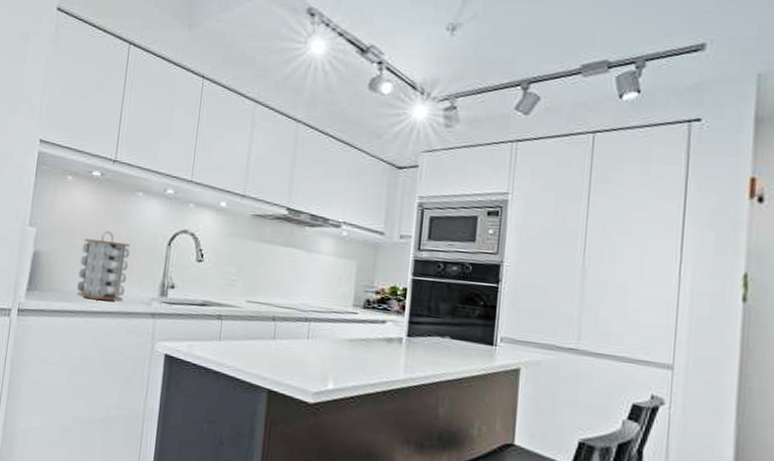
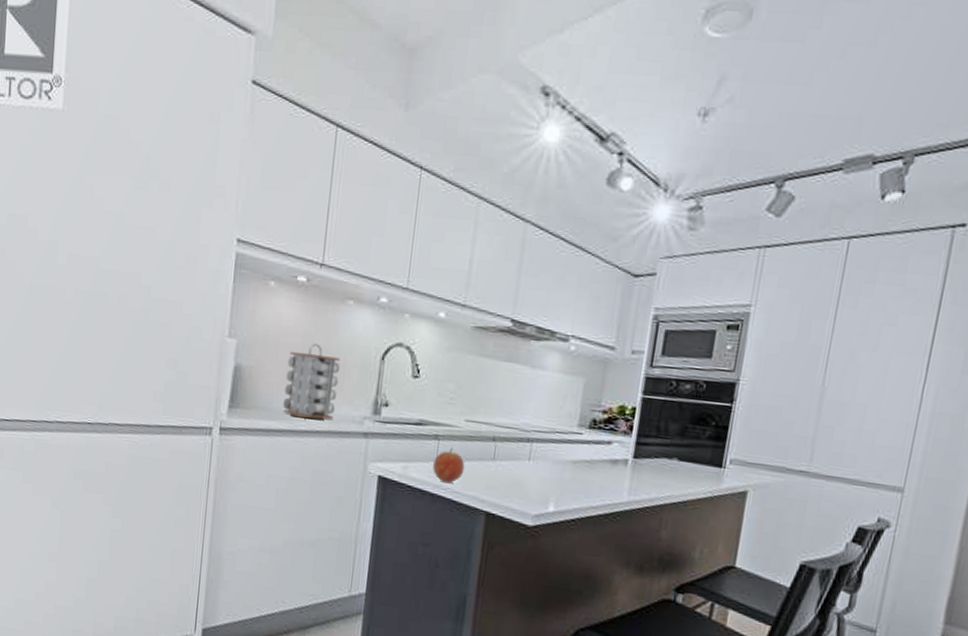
fruit: none [216,326,247,362] -> present [433,447,465,484]

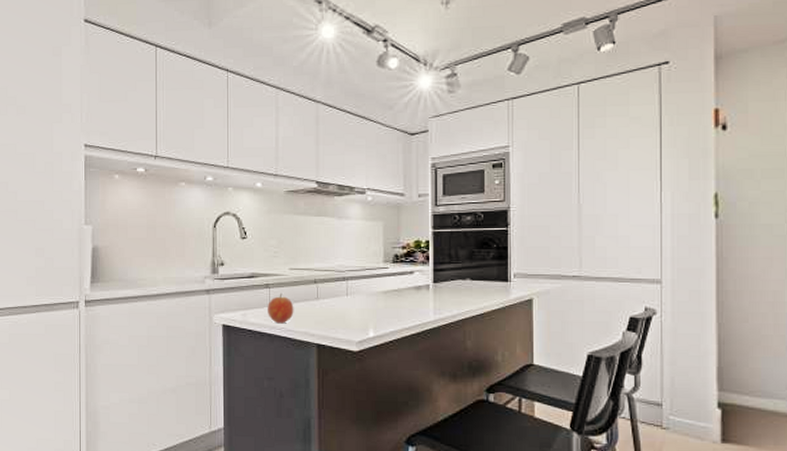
spice rack: present [283,343,340,421] -> none [136,221,180,284]

